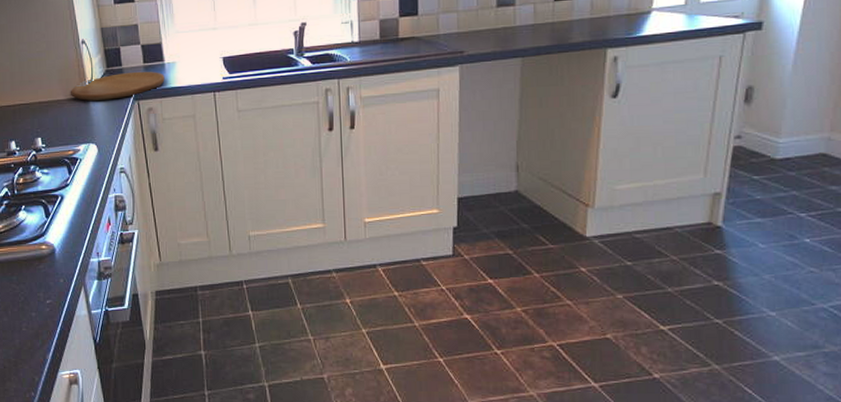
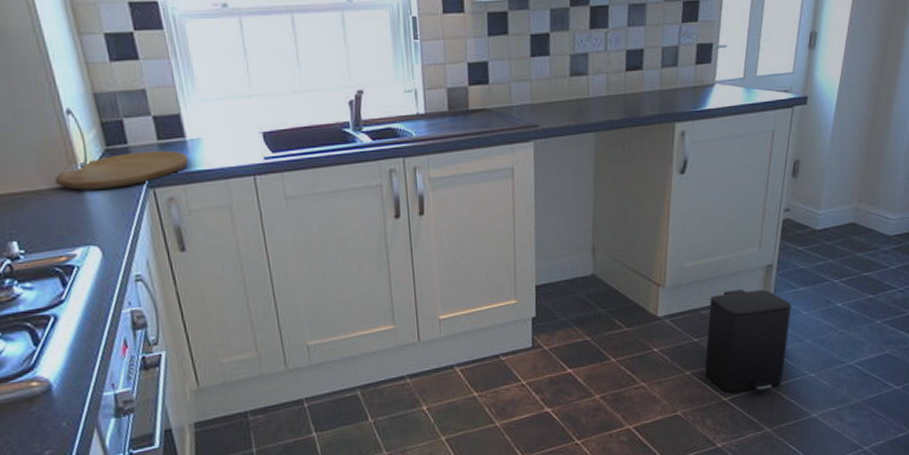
pedal bin: none [639,216,745,324] -> present [705,289,791,393]

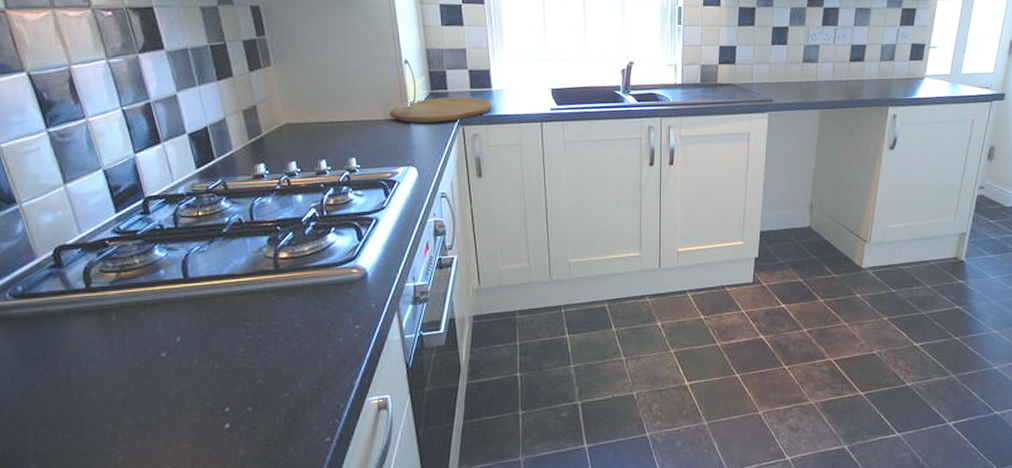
pedal bin: present [705,289,791,393] -> none [900,252,980,341]

